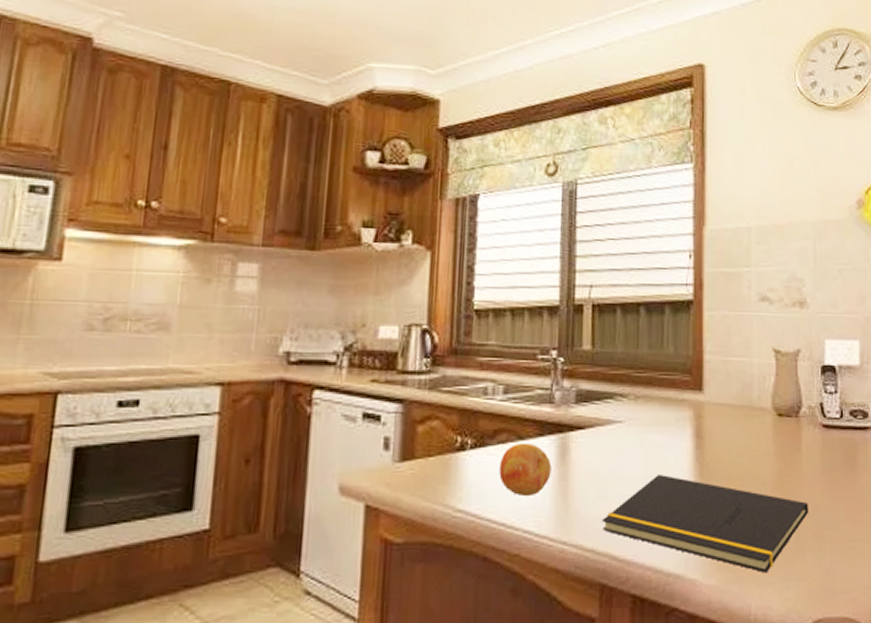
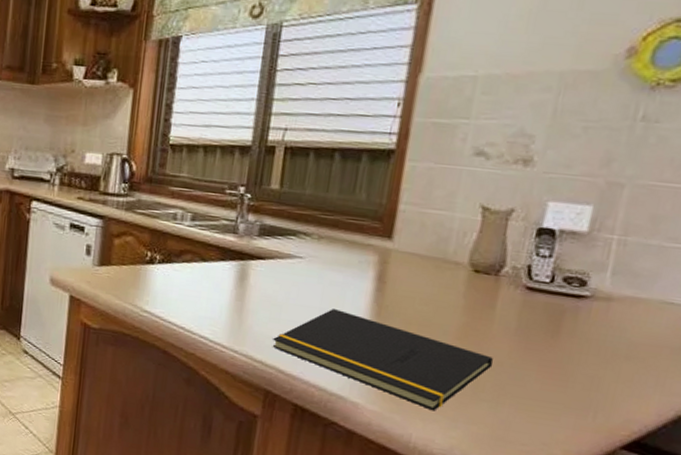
fruit: present [499,443,552,497] -> none [182,264,230,309]

